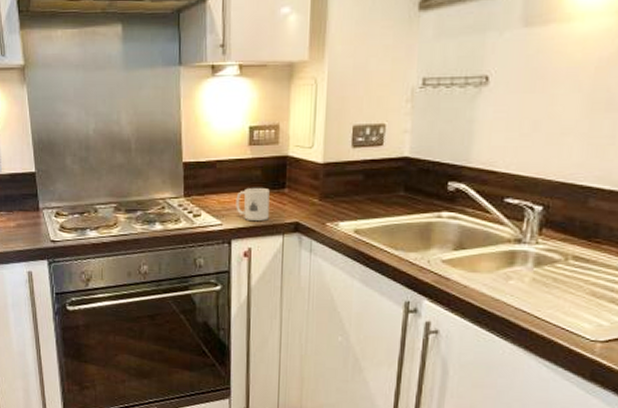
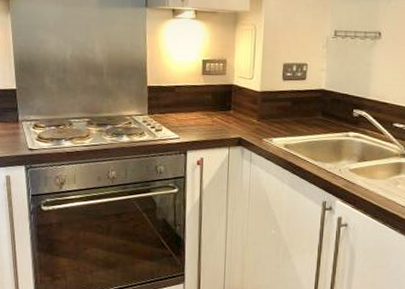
mug: present [236,188,270,221] -> none [191,109,219,136]

